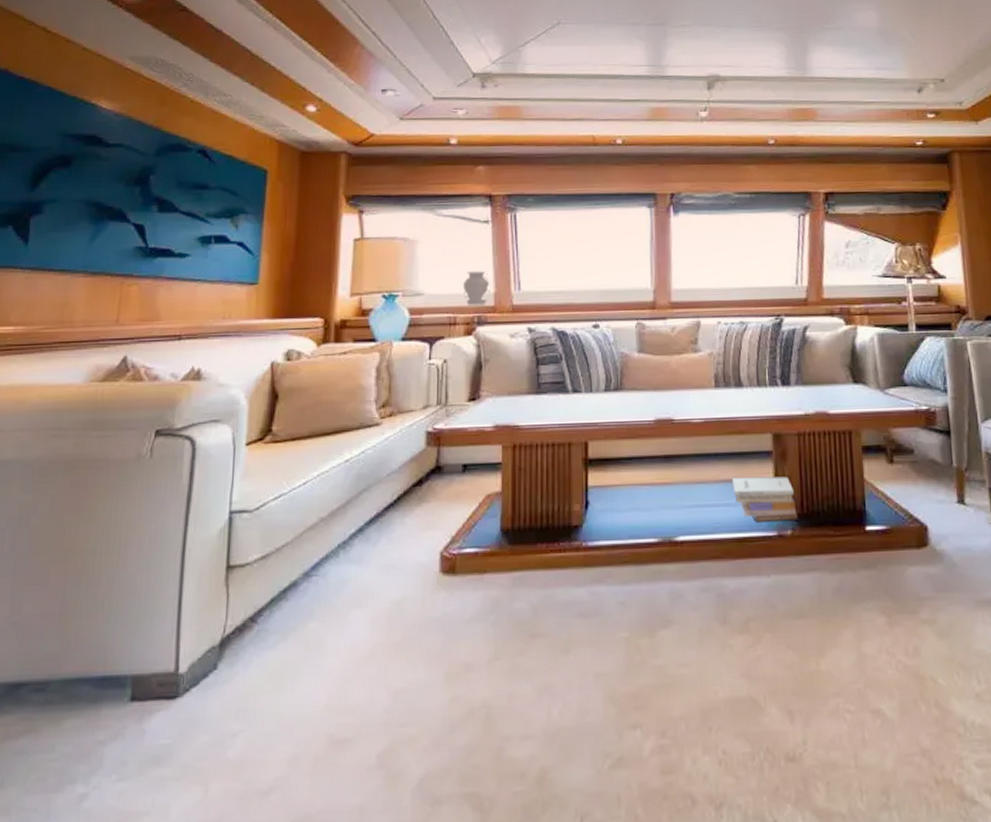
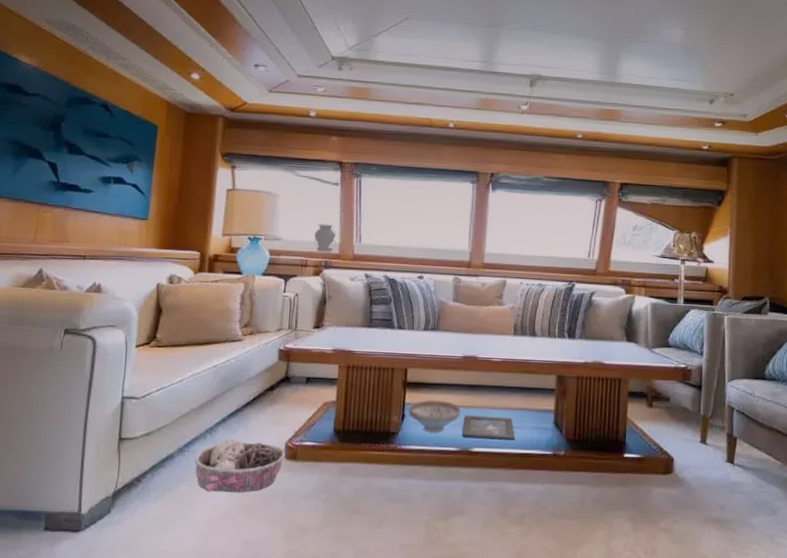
decorative basket: none [324,554,440,627] -> present [194,439,285,493]
decorative bowl: none [593,478,658,521] -> present [409,399,460,432]
decorative tray: none [661,492,728,524] -> present [461,415,515,440]
books: present [732,476,799,524] -> none [520,406,571,444]

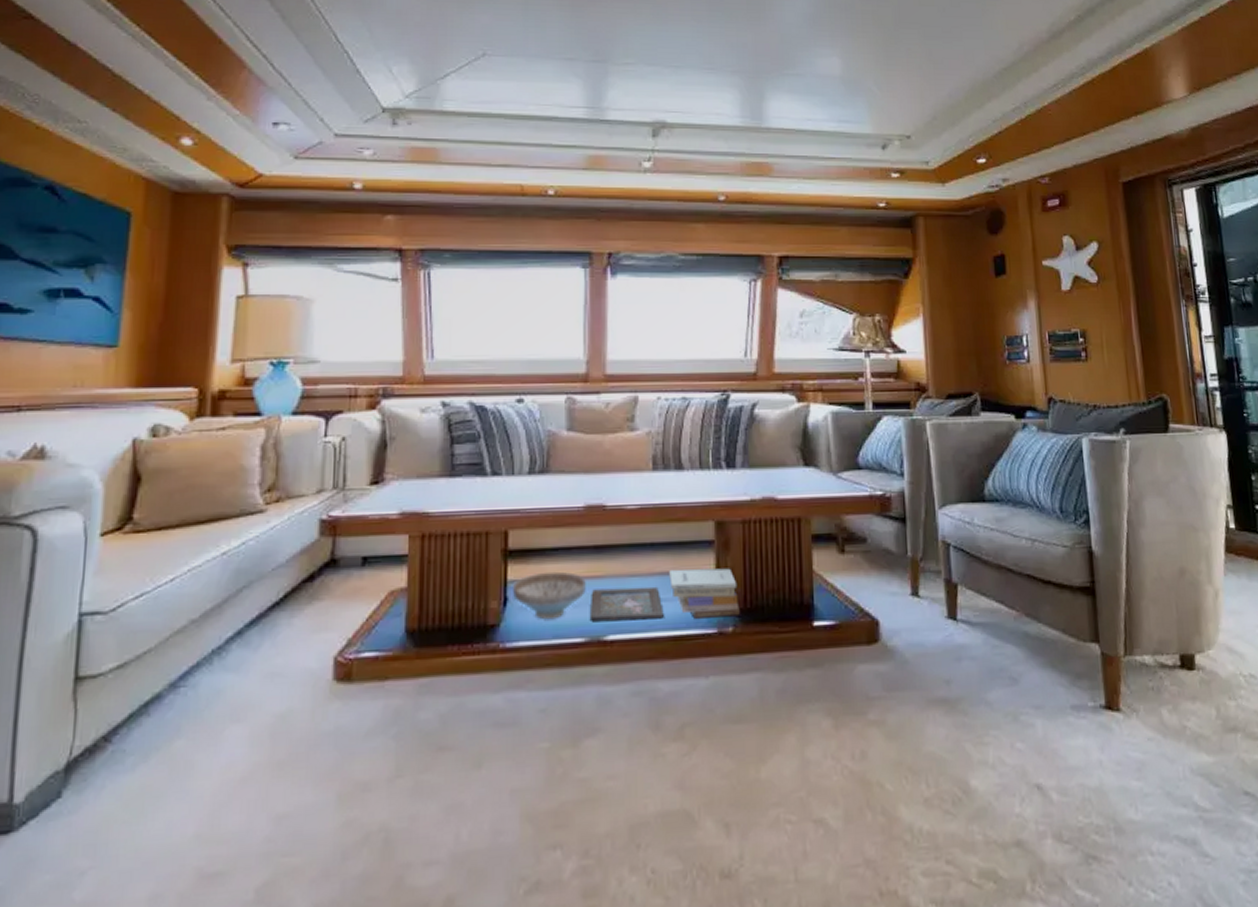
decorative basket: present [194,439,285,493] -> none [194,660,334,745]
vase: present [314,224,338,253] -> none [367,336,400,376]
books: none [520,406,571,444] -> present [669,568,741,620]

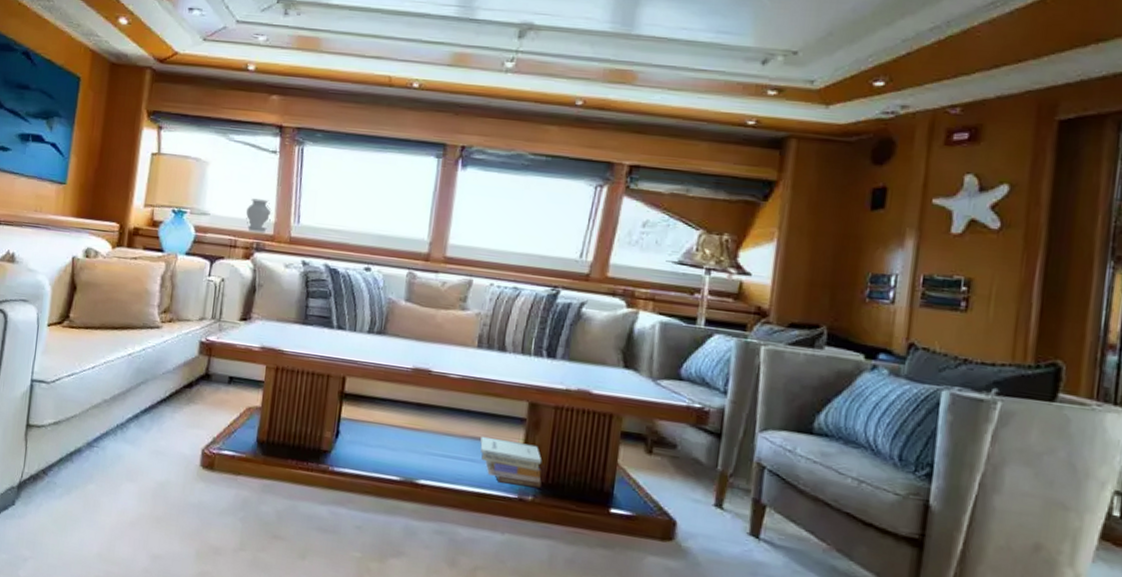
vase: none [367,336,400,376] -> present [246,198,273,233]
decorative bowl: present [513,571,586,619] -> none [344,416,407,456]
decorative tray: present [589,586,664,622] -> none [406,439,471,476]

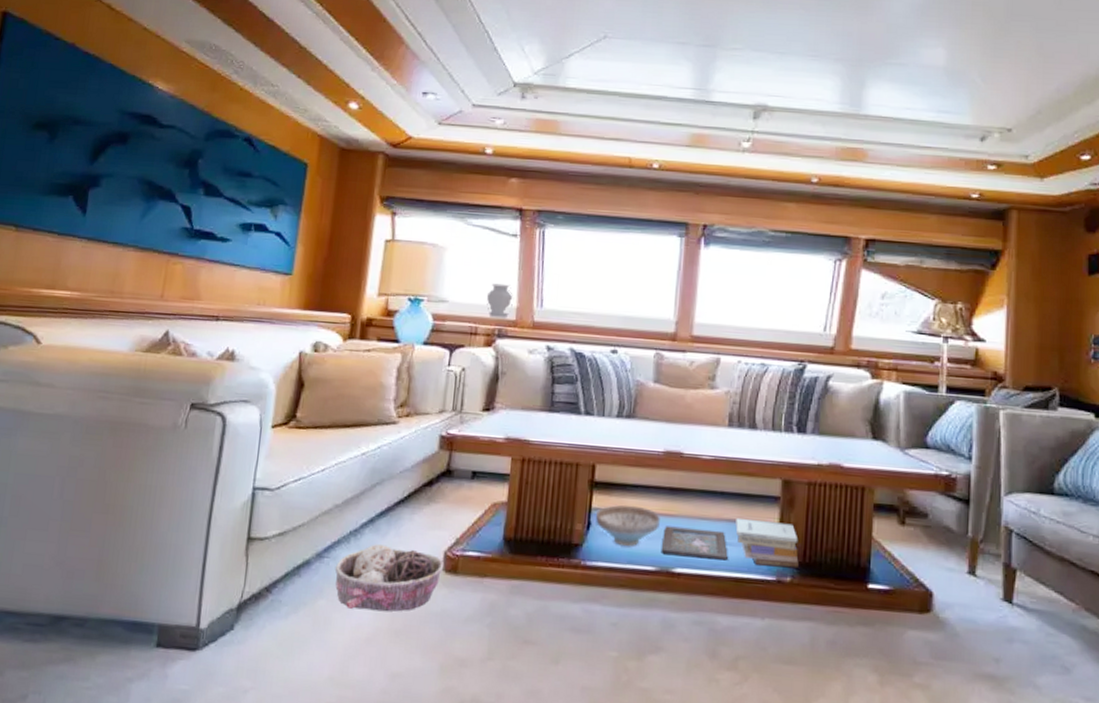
decorative basket: none [103,437,201,500] -> present [334,544,443,612]
decorative bowl: none [344,416,407,456] -> present [596,504,660,546]
decorative tray: none [406,439,471,476] -> present [661,526,728,561]

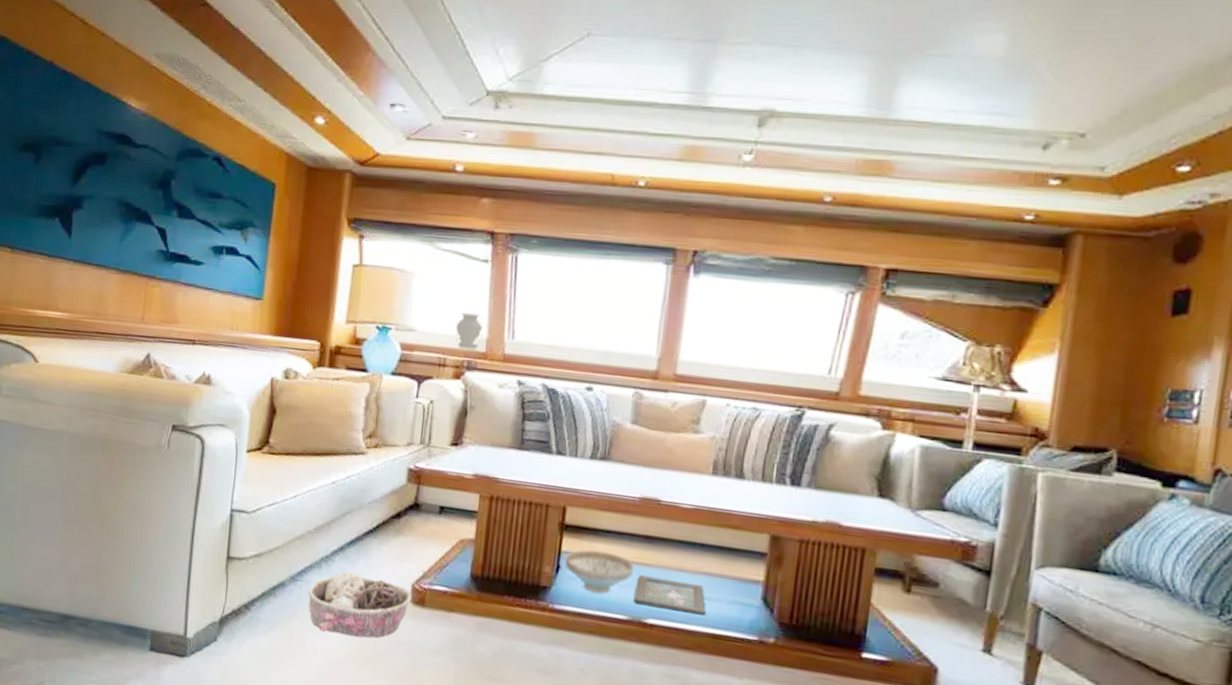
books: present [735,517,800,569] -> none [715,571,786,630]

